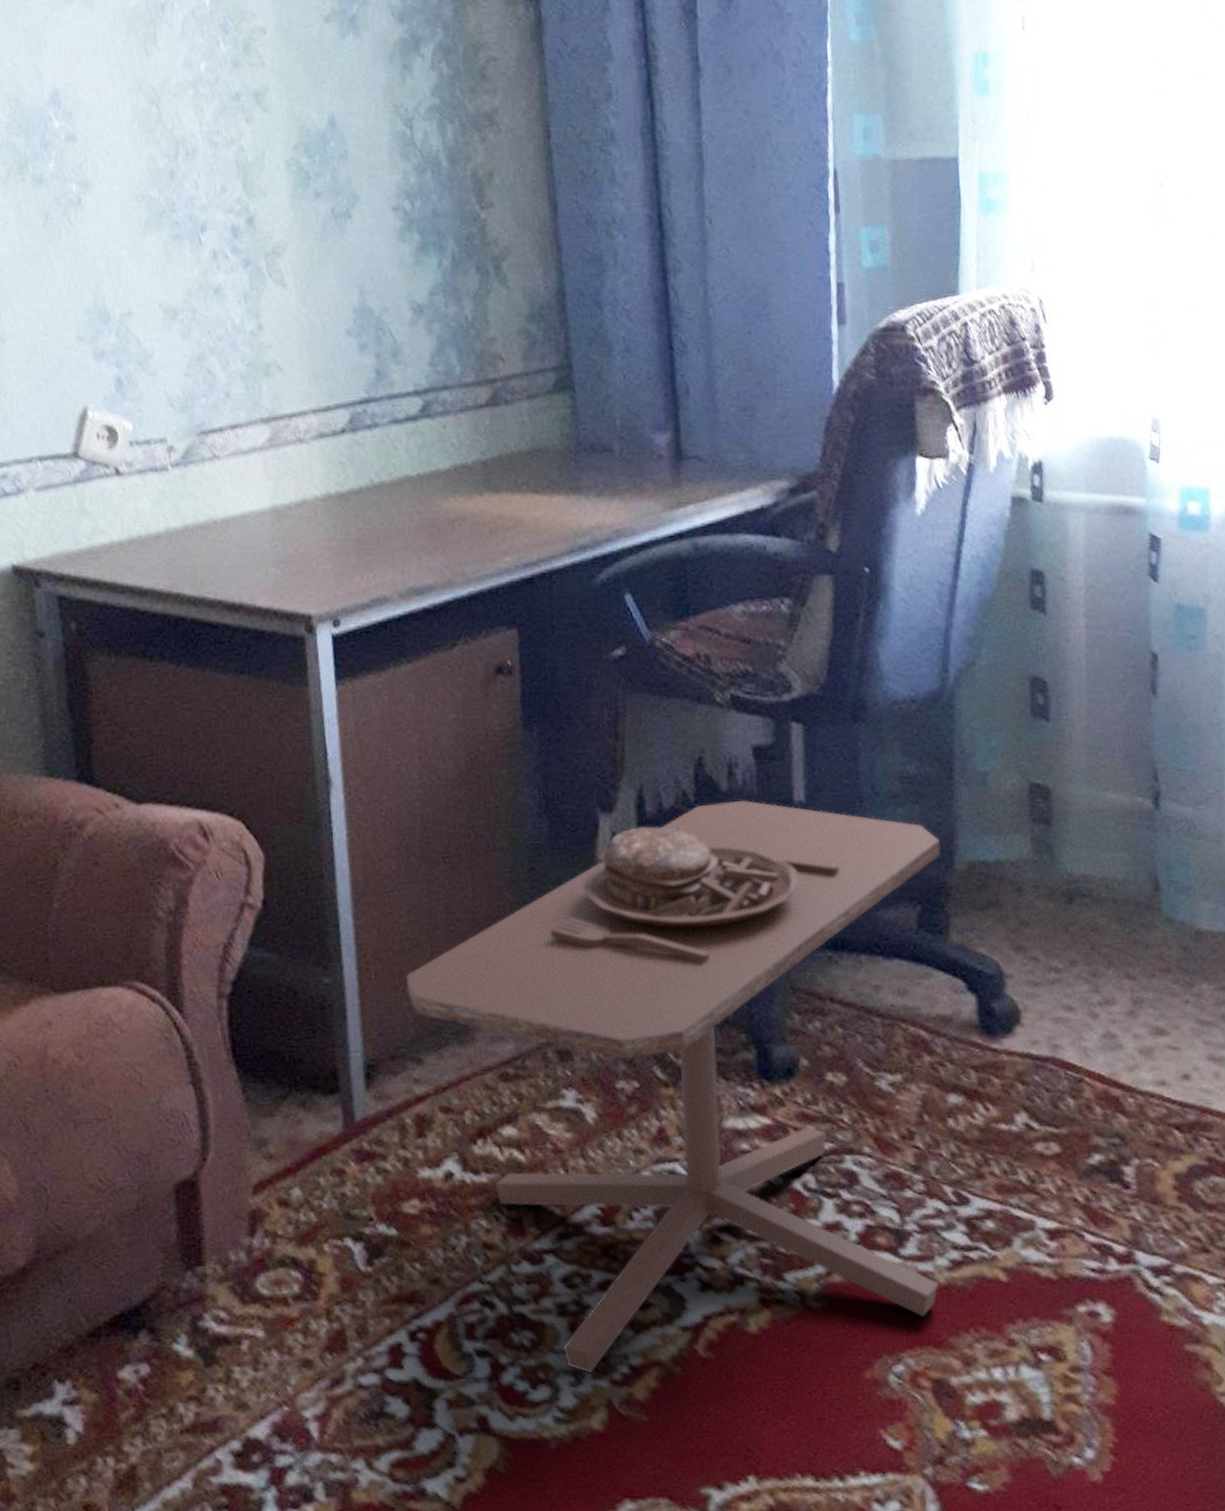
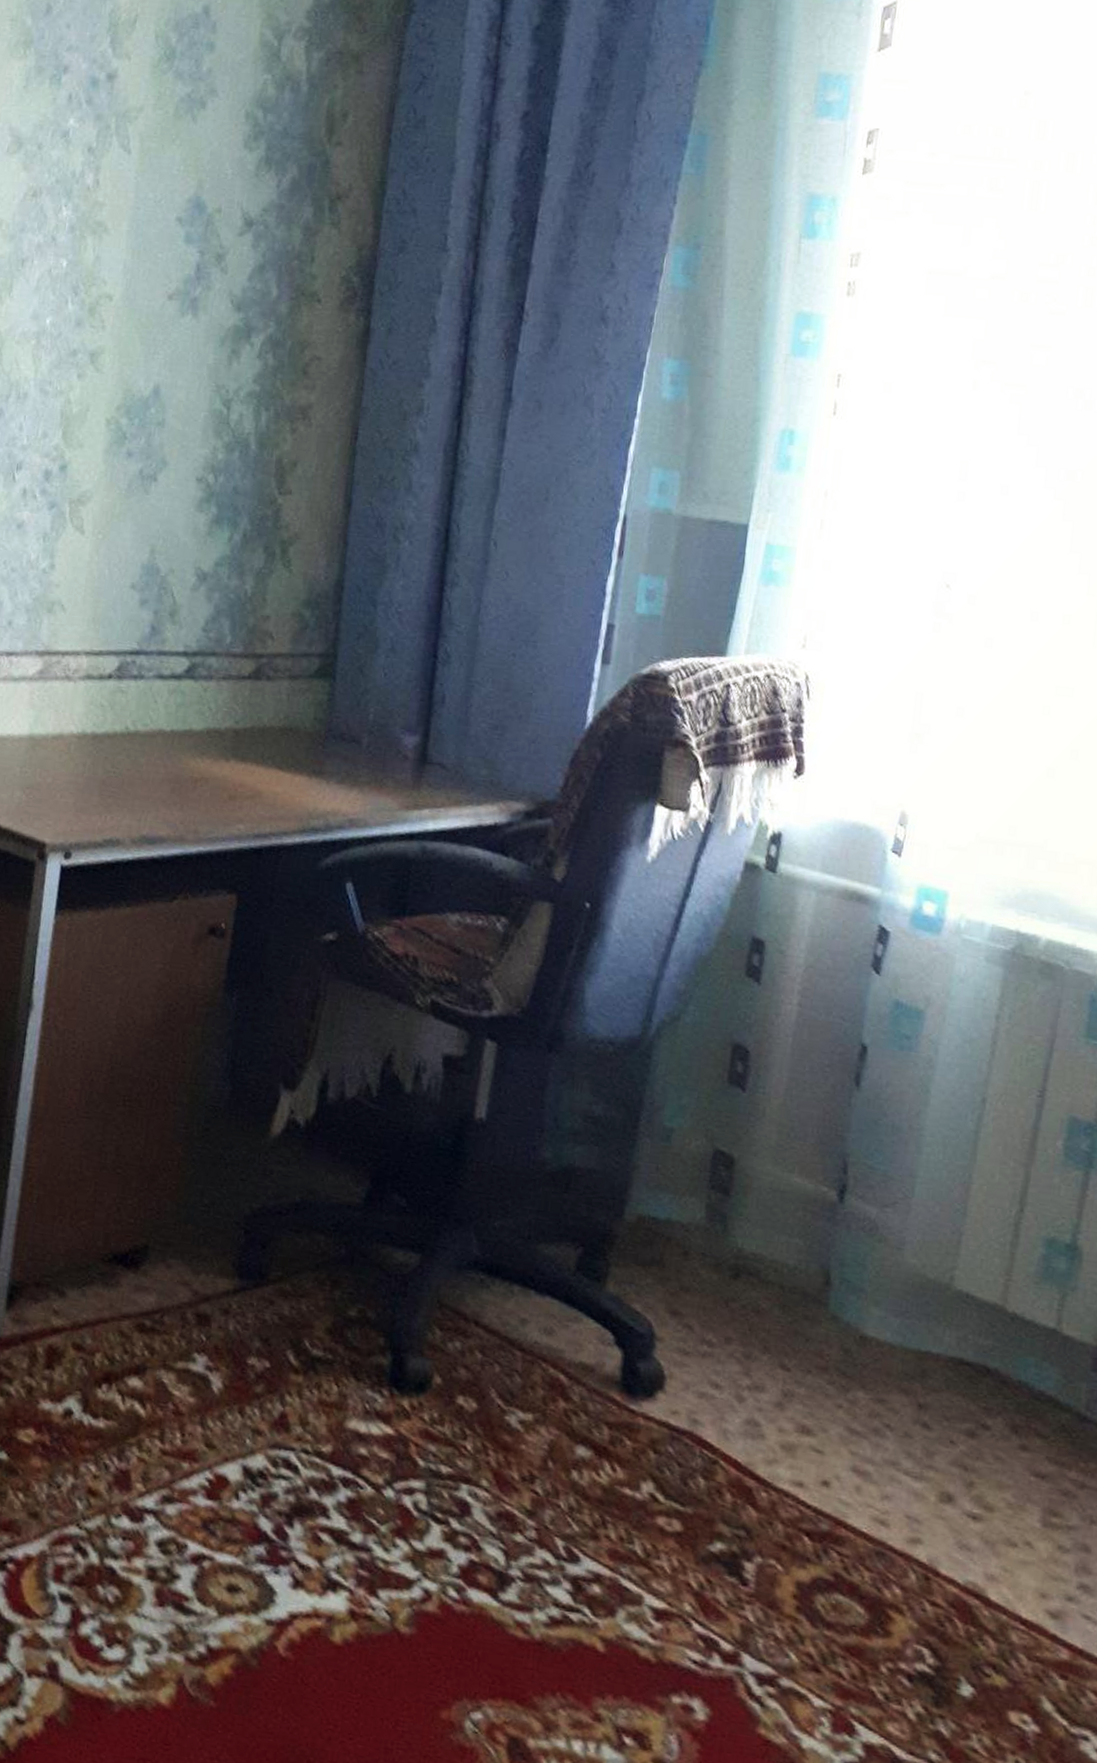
side table: present [406,800,941,1373] -> none [64,1101,613,1668]

